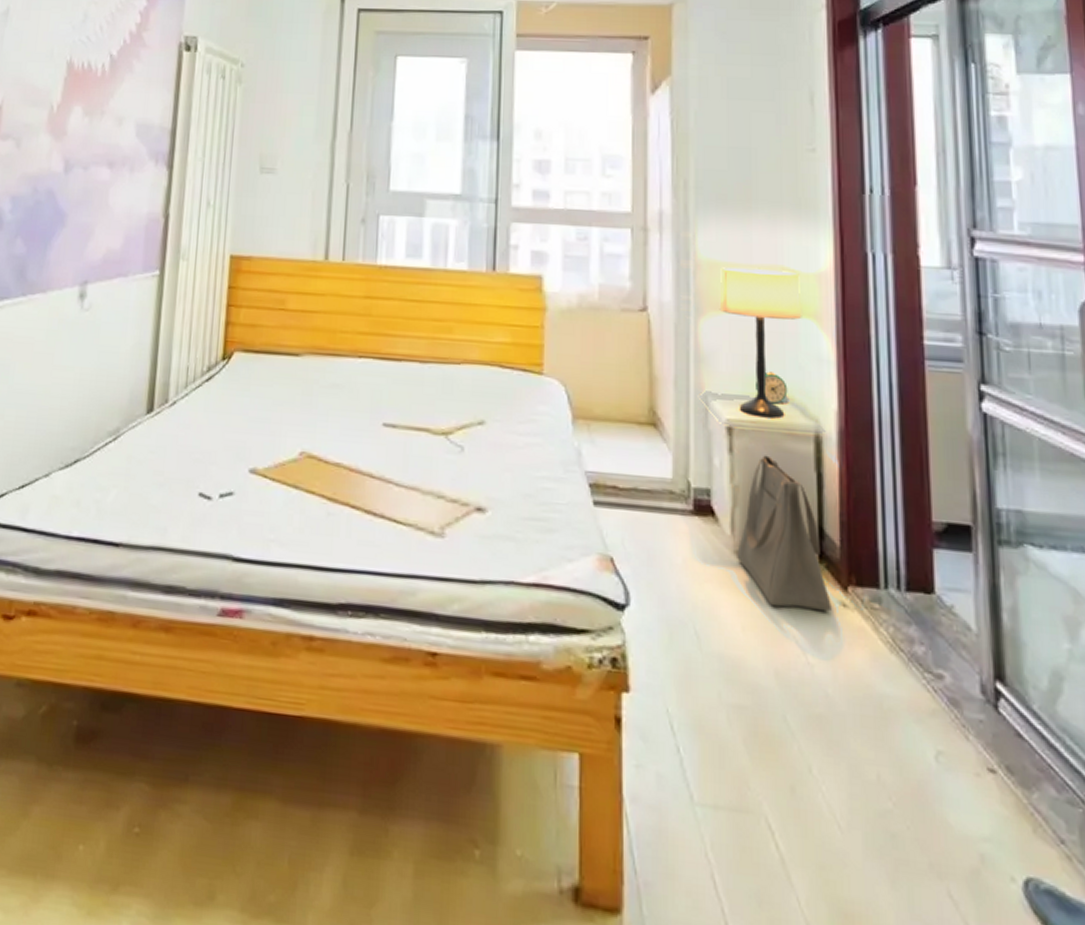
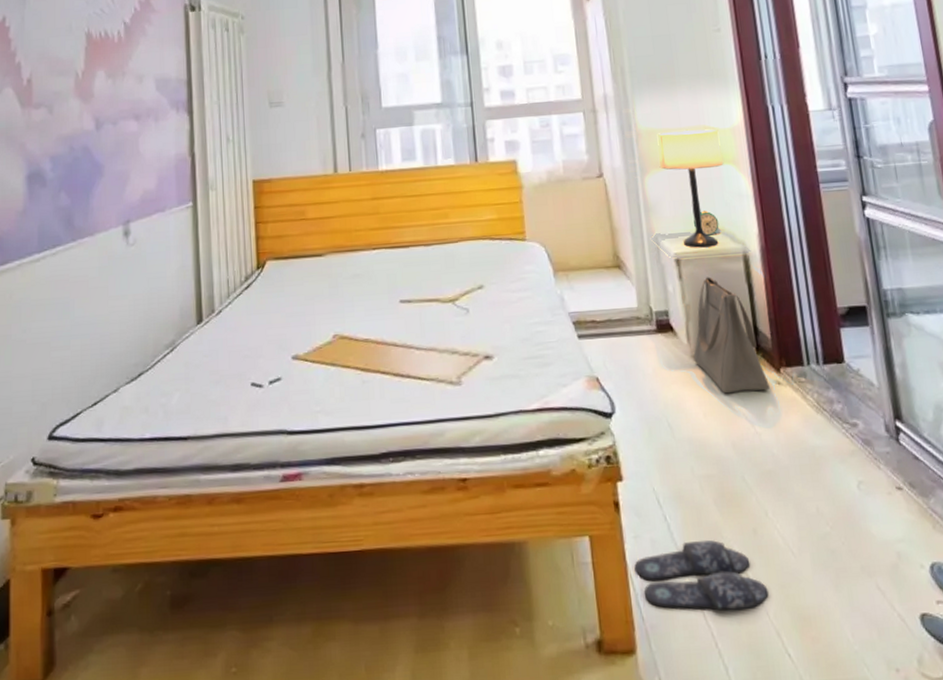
slippers: none [632,785,802,888] -> present [634,539,769,611]

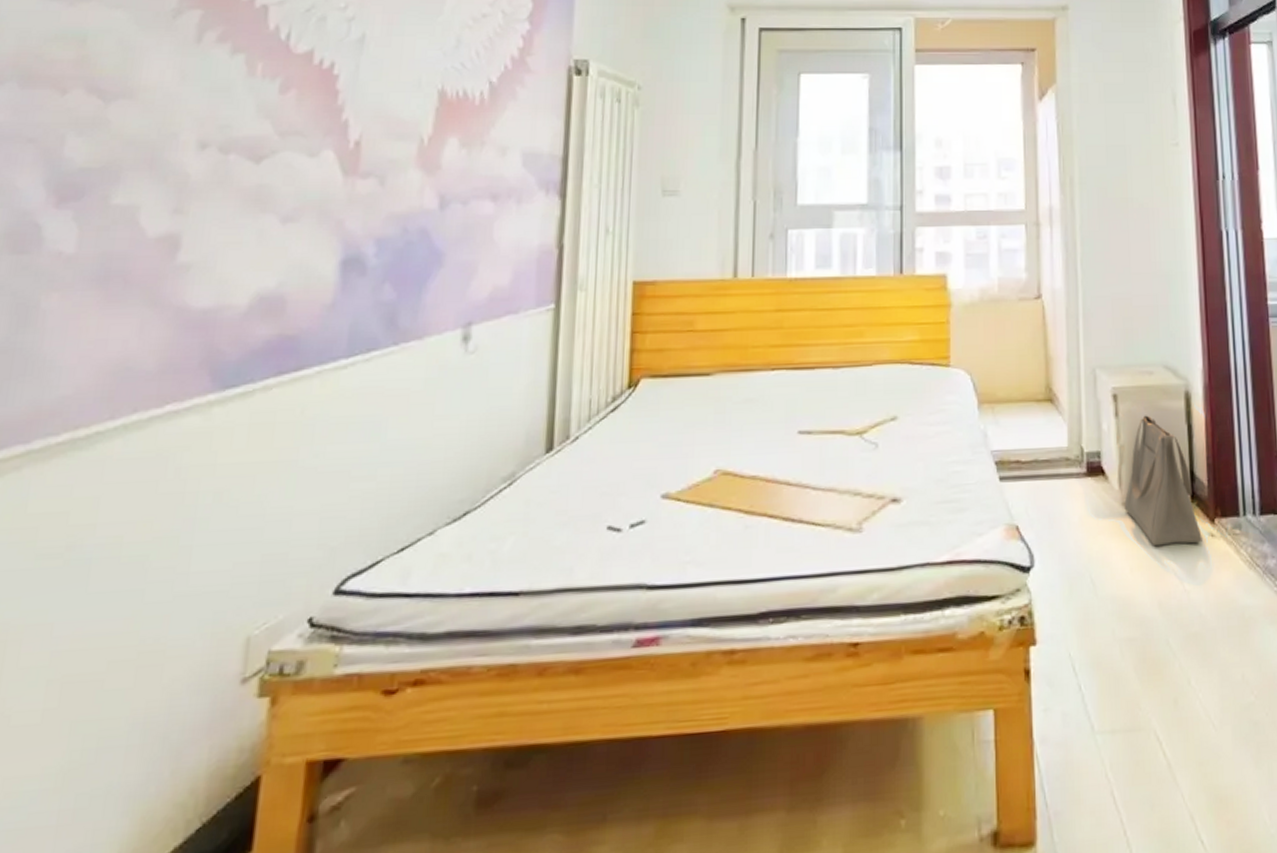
slippers: present [634,539,769,611] -> none [1042,711,1185,794]
table lamp: present [657,129,724,247] -> none [1103,251,1172,381]
alarm clock: present [694,210,719,236] -> none [1136,341,1162,369]

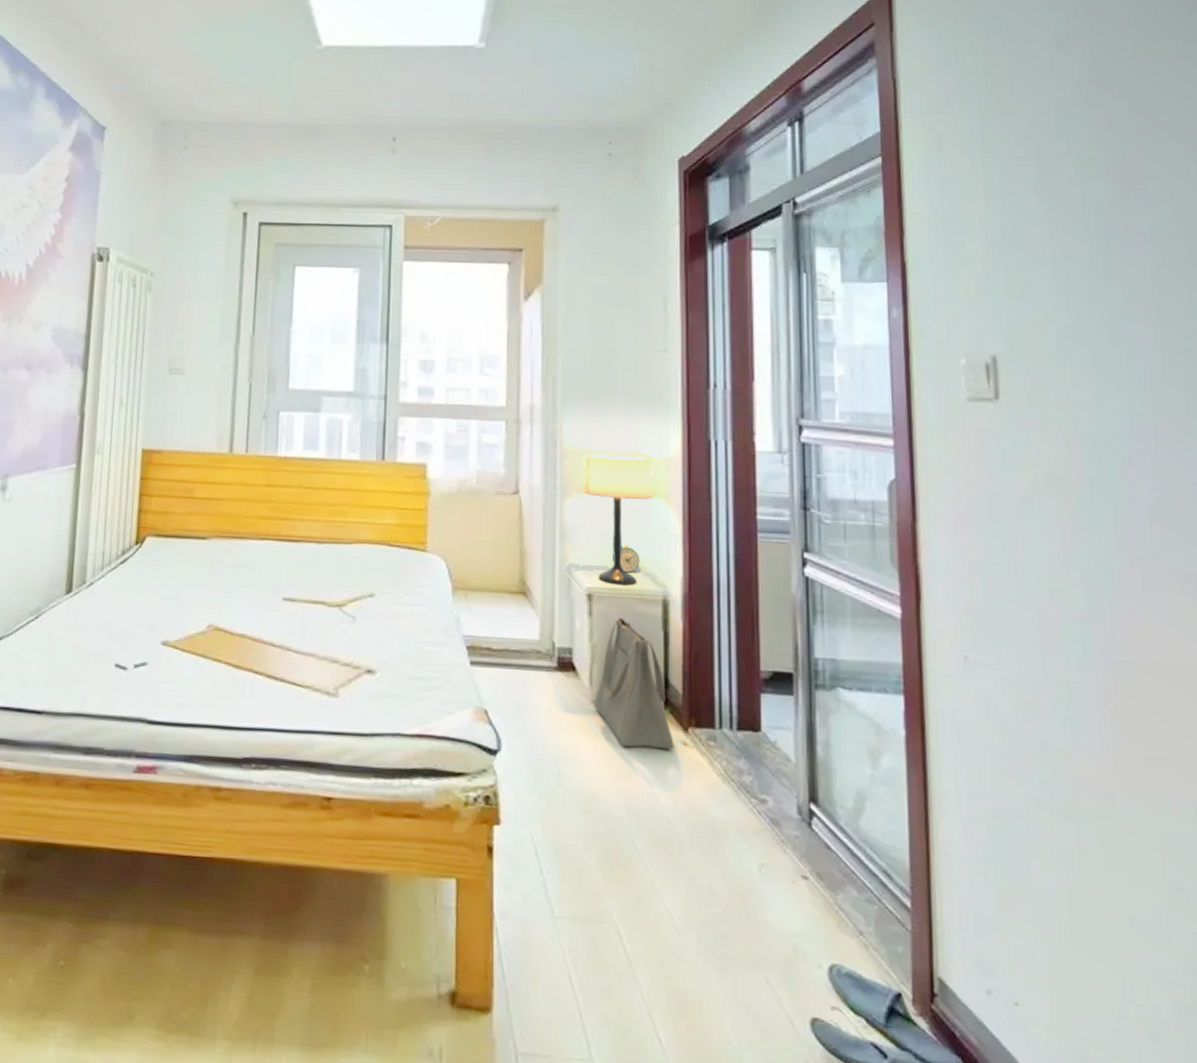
table lamp: none [1103,251,1172,381] -> present [582,454,654,584]
alarm clock: none [1136,341,1162,369] -> present [613,545,640,573]

